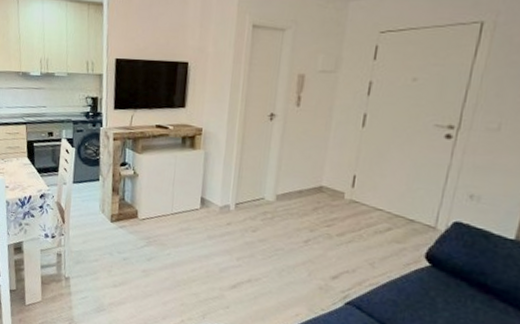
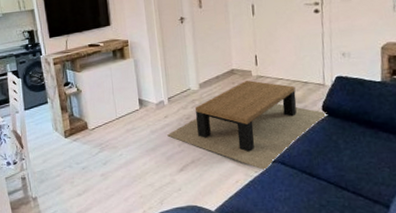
coffee table: none [226,202,431,311] -> present [167,80,327,171]

